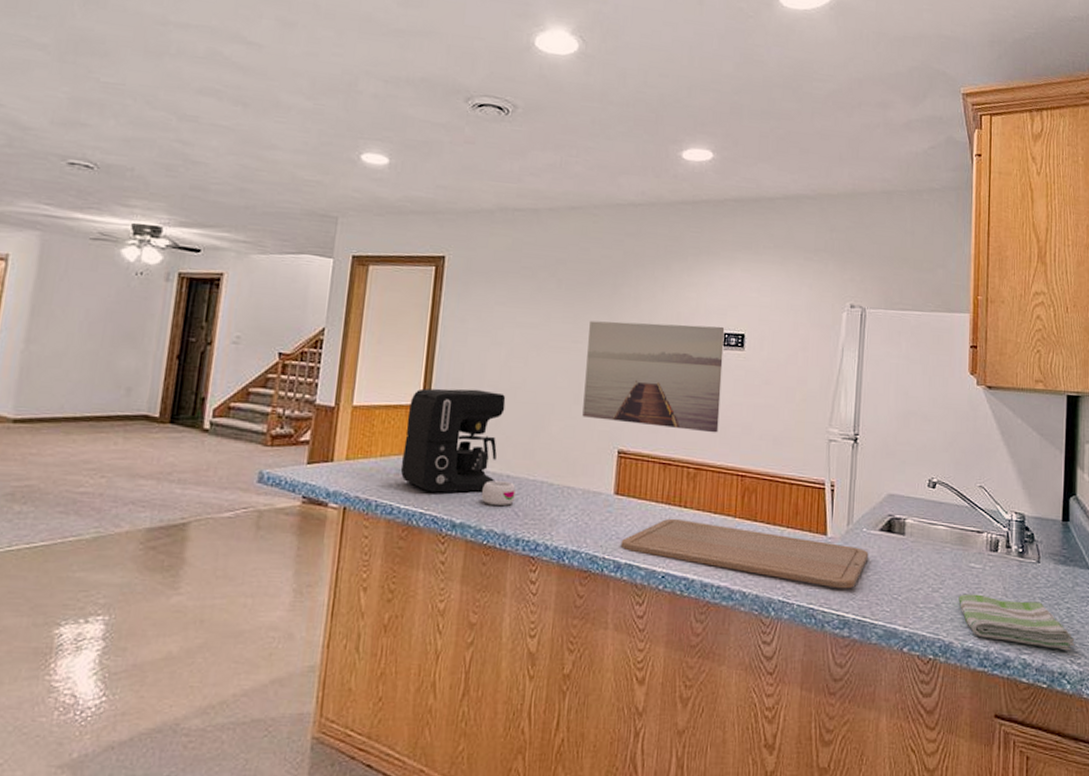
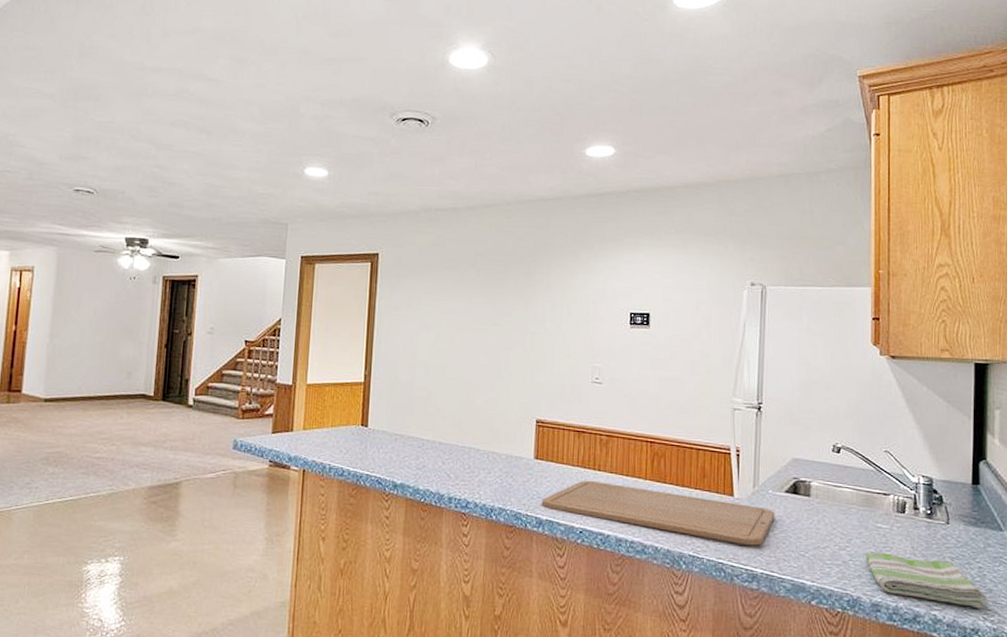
coffee maker: present [400,388,506,493] -> none [348,368,436,458]
mug: present [481,480,517,506] -> none [417,447,448,469]
wall art: present [582,320,725,433] -> none [503,305,631,404]

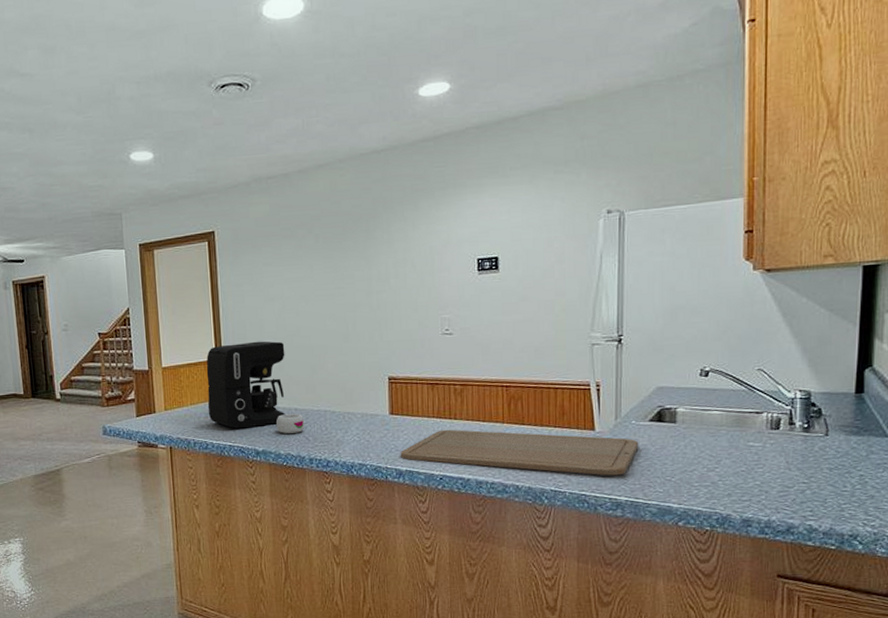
coffee maker: none [348,368,436,458] -> present [206,341,286,429]
mug: none [417,447,448,469] -> present [276,413,305,434]
dish towel: present [866,552,988,609] -> none [736,470,869,515]

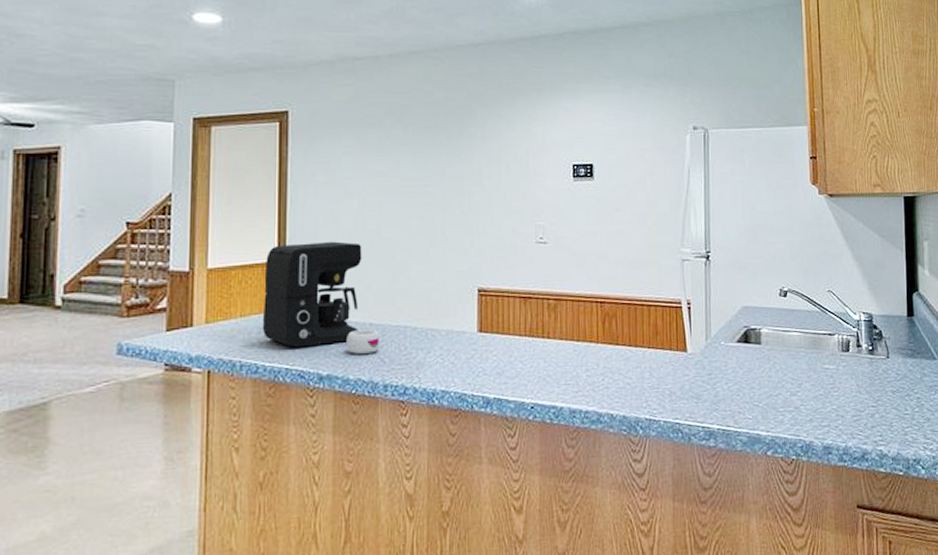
chopping board: present [400,429,639,476] -> none [488,349,728,402]

